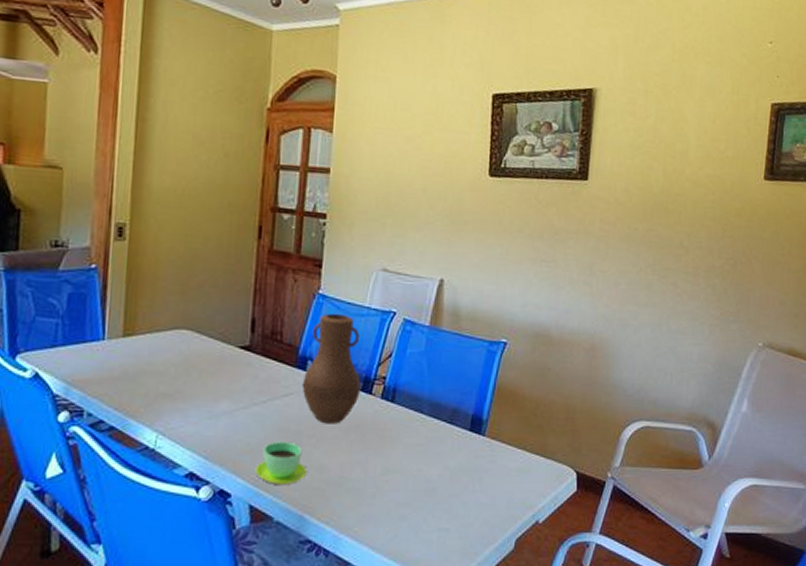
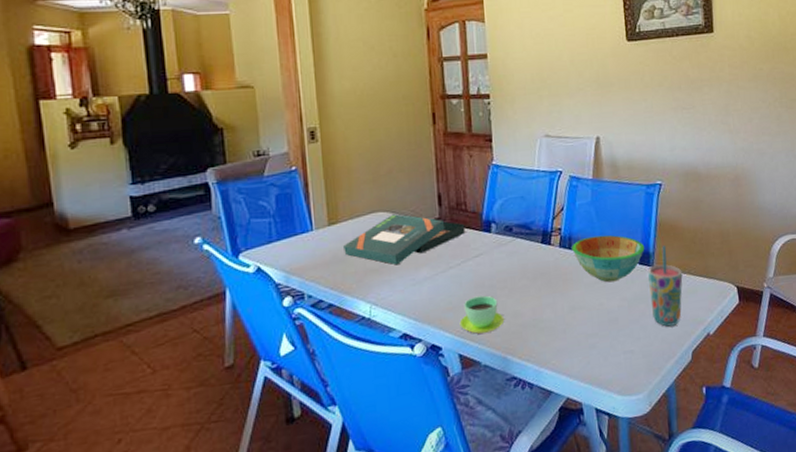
board game: none [136,334,278,393] -> present [343,214,466,265]
vase: present [302,313,362,424] -> none [489,179,542,276]
bowl: none [395,391,478,447] -> present [572,235,645,283]
cup: none [476,414,517,507] -> present [648,246,683,327]

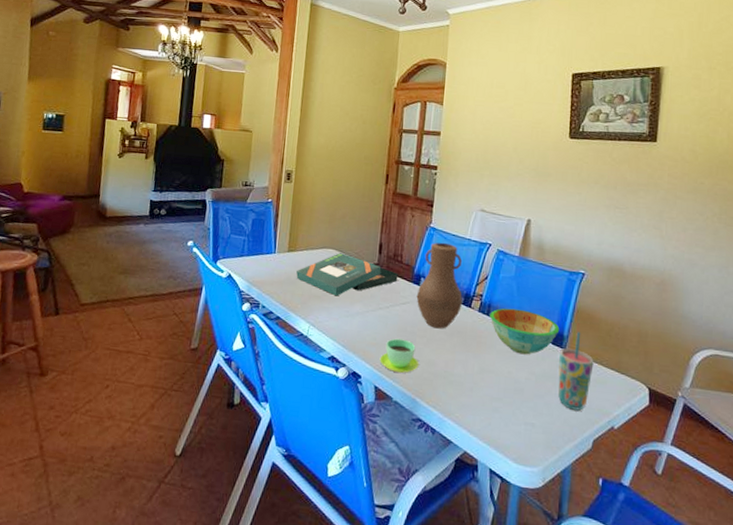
vase: none [489,179,542,276] -> present [416,242,463,329]

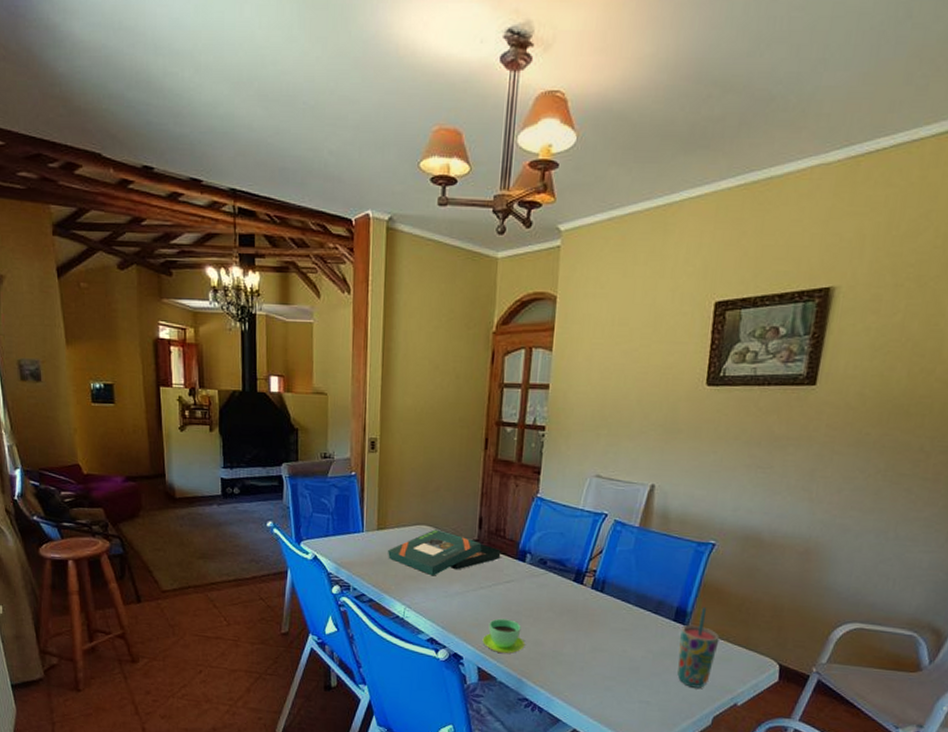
vase: present [416,242,463,329] -> none [521,514,574,608]
bowl: present [490,308,560,355] -> none [604,584,683,633]

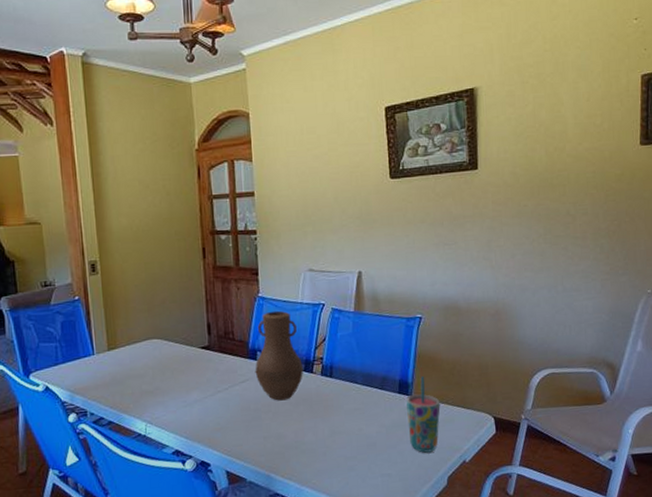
board game: present [388,529,501,576] -> none [122,341,233,388]
cup: present [482,618,526,654] -> none [227,418,269,453]
vase: none [521,514,574,608] -> present [255,310,304,401]

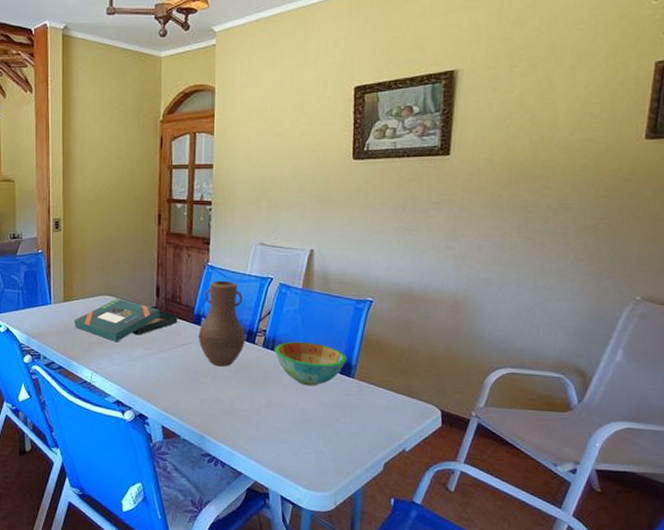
board game: none [122,341,233,388] -> present [74,299,178,342]
bowl: none [333,365,404,410] -> present [274,341,348,386]
cup: present [406,376,440,453] -> none [347,360,384,436]

